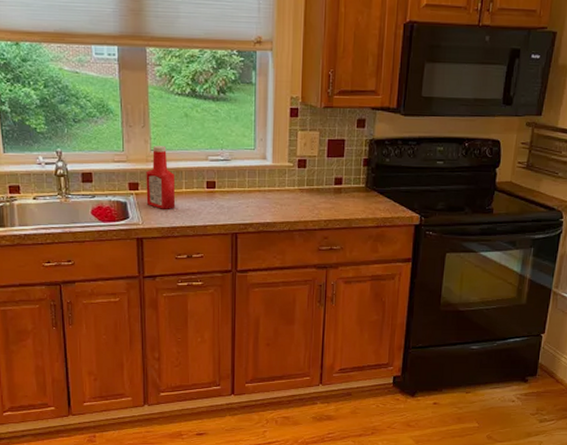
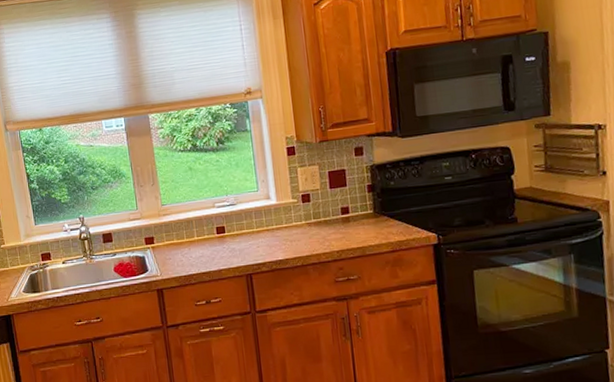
ketchup bottle: present [146,146,176,209] -> none [159,200,190,259]

